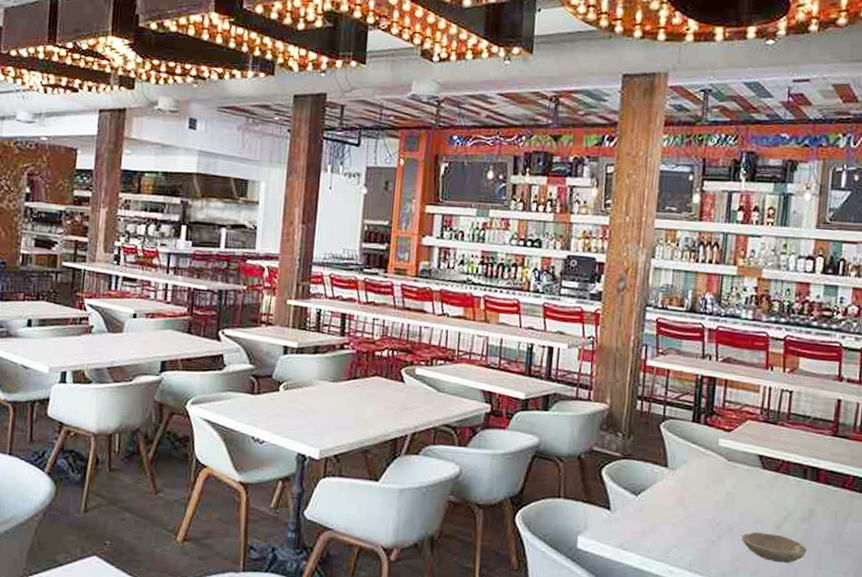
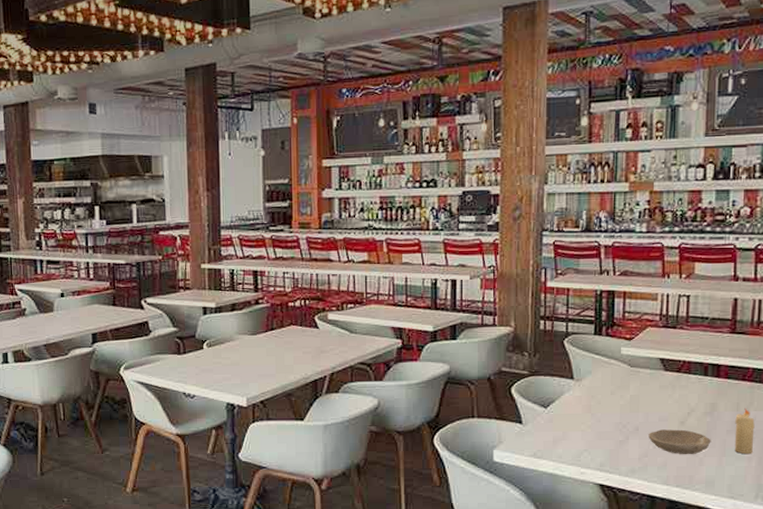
candle: none [830,518,853,570] -> present [734,408,755,455]

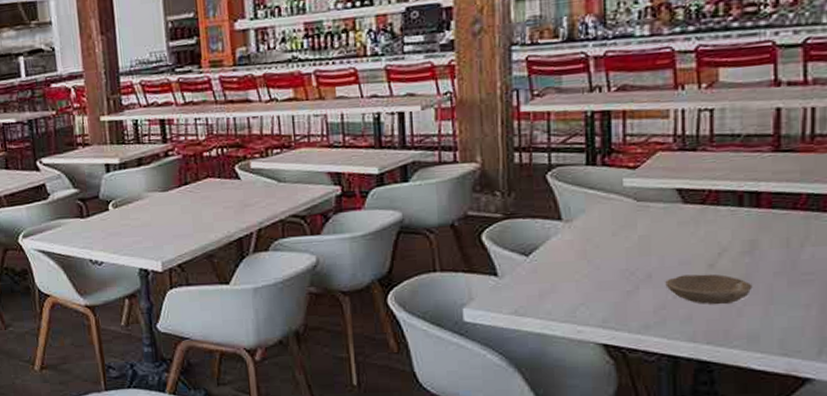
candle: present [734,408,755,455] -> none [785,243,813,301]

